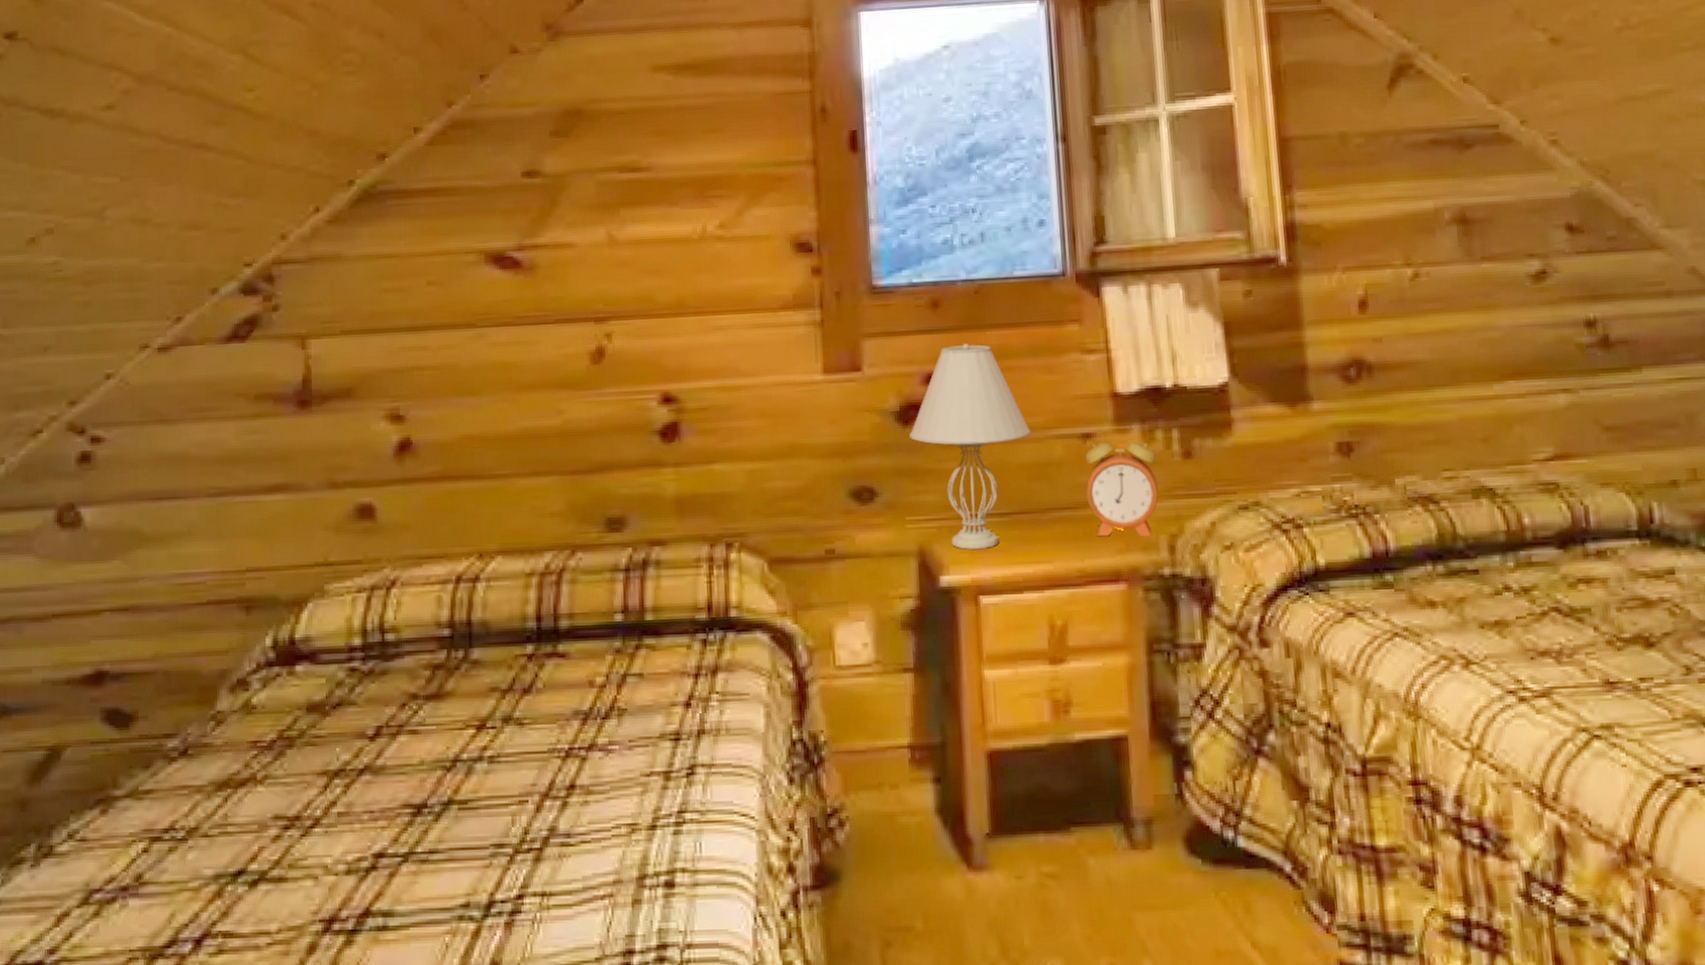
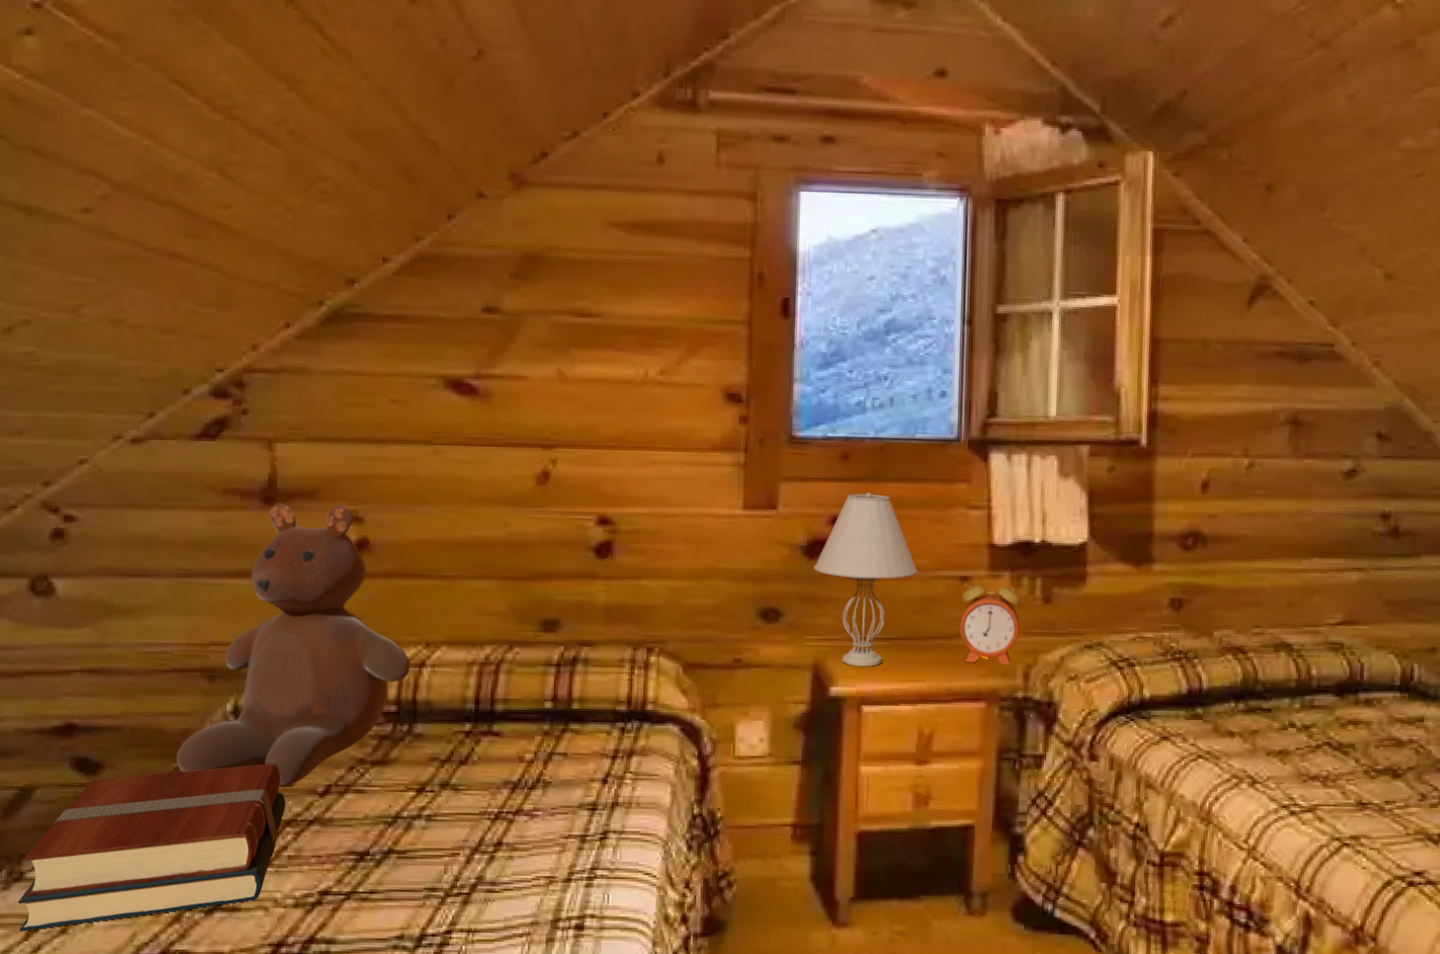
books: none [48,704,333,916] -> present [18,764,285,932]
teddy bear: none [214,403,463,731] -> present [176,503,411,787]

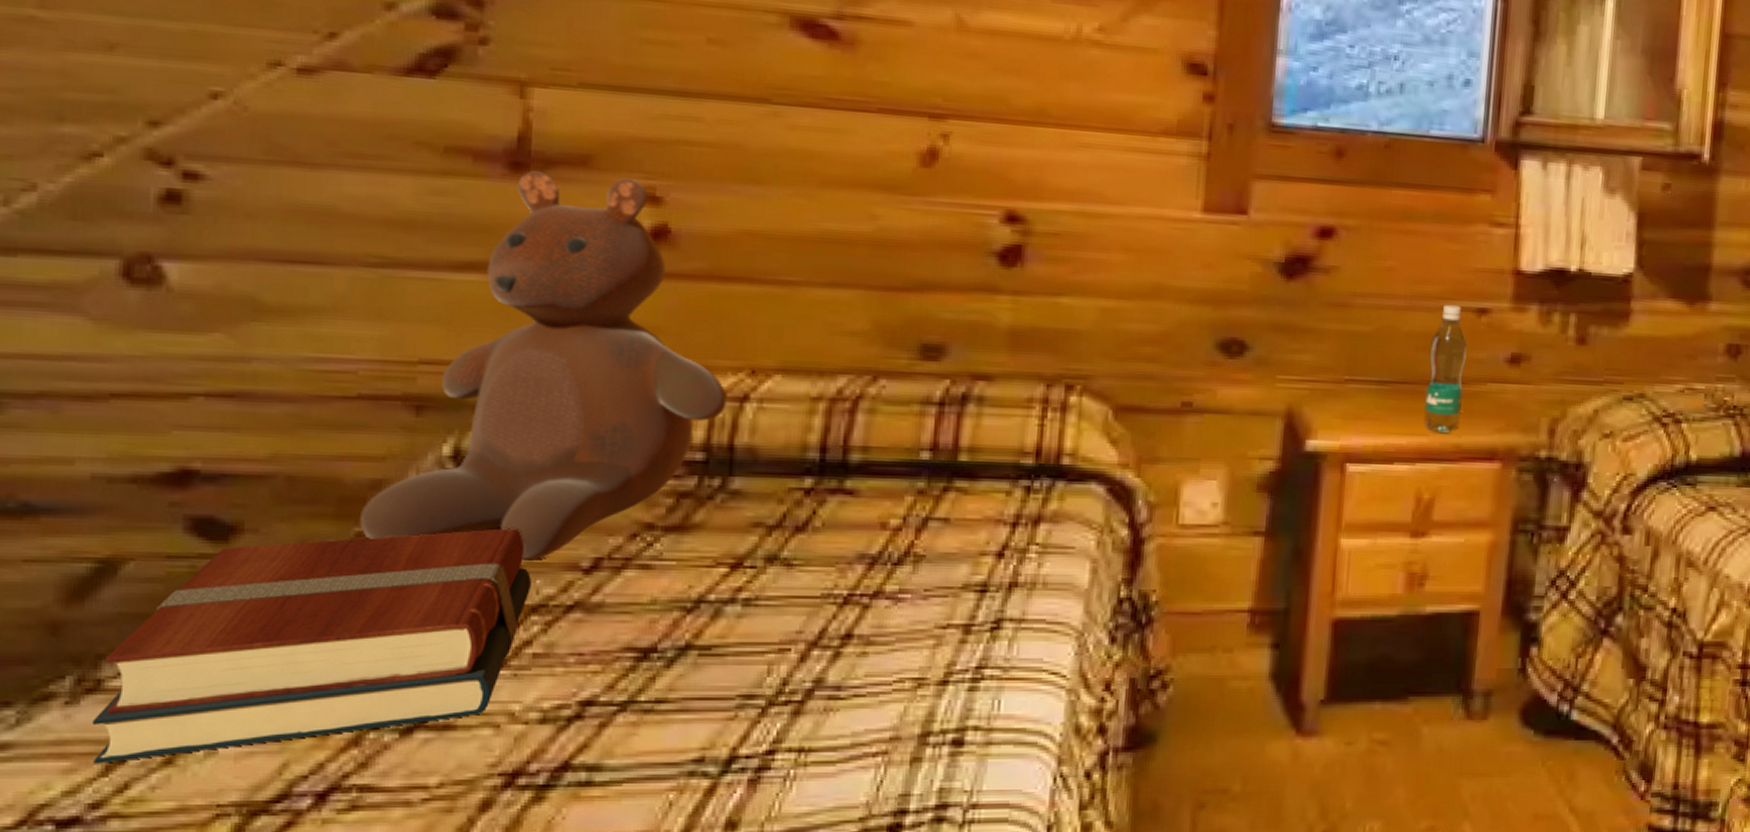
table lamp: present [814,492,918,667] -> none [1292,199,1425,416]
bottle: none [921,574,954,680] -> present [1423,304,1468,434]
alarm clock: present [959,572,1021,665] -> none [1473,303,1550,418]

